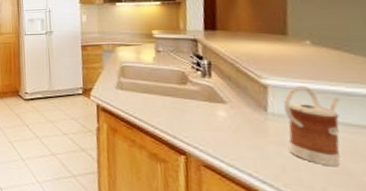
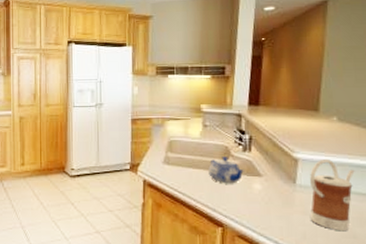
teapot: none [164,82,205,111] -> present [207,157,244,184]

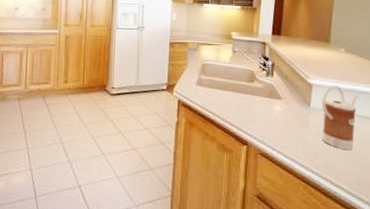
teapot: present [207,157,244,184] -> none [235,80,267,106]

